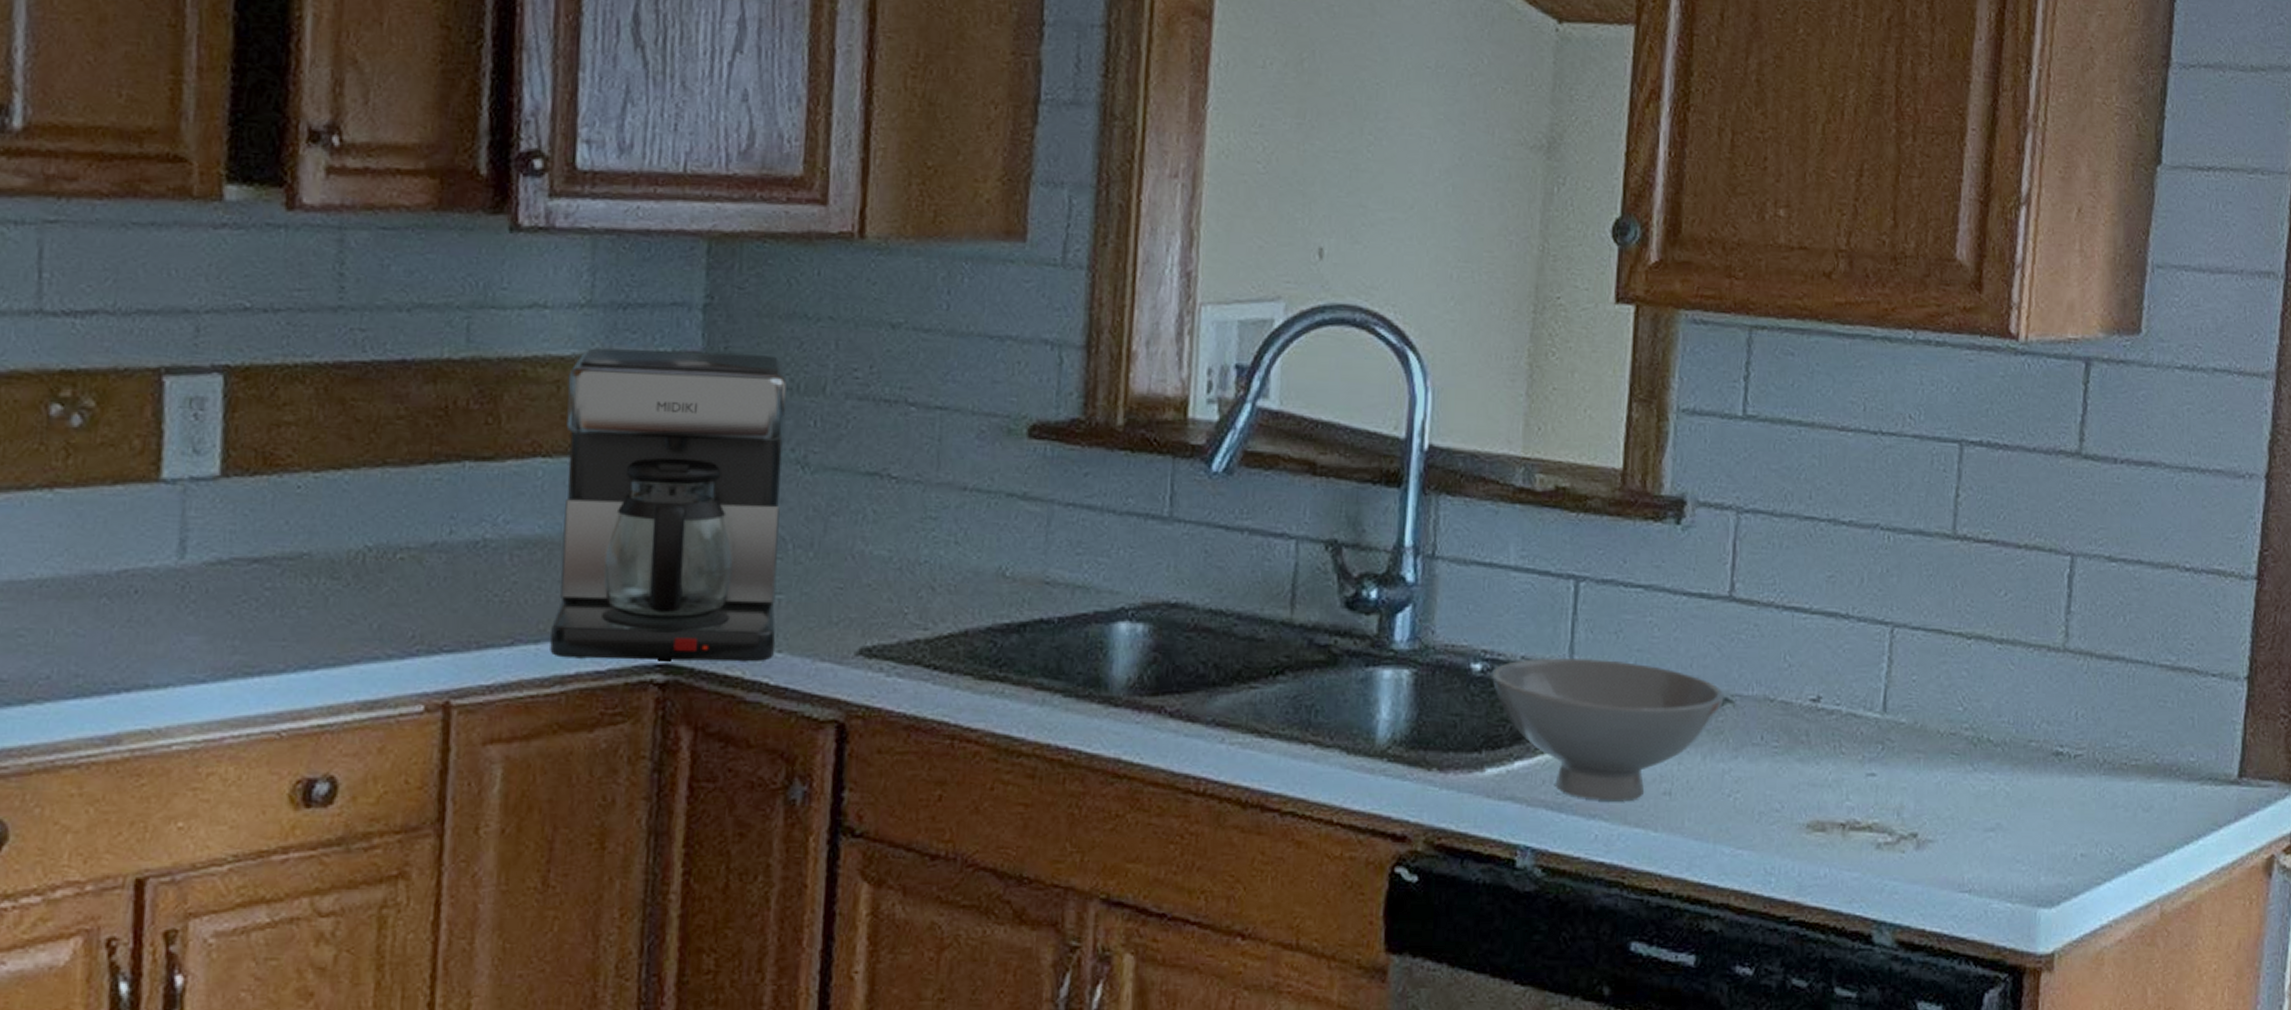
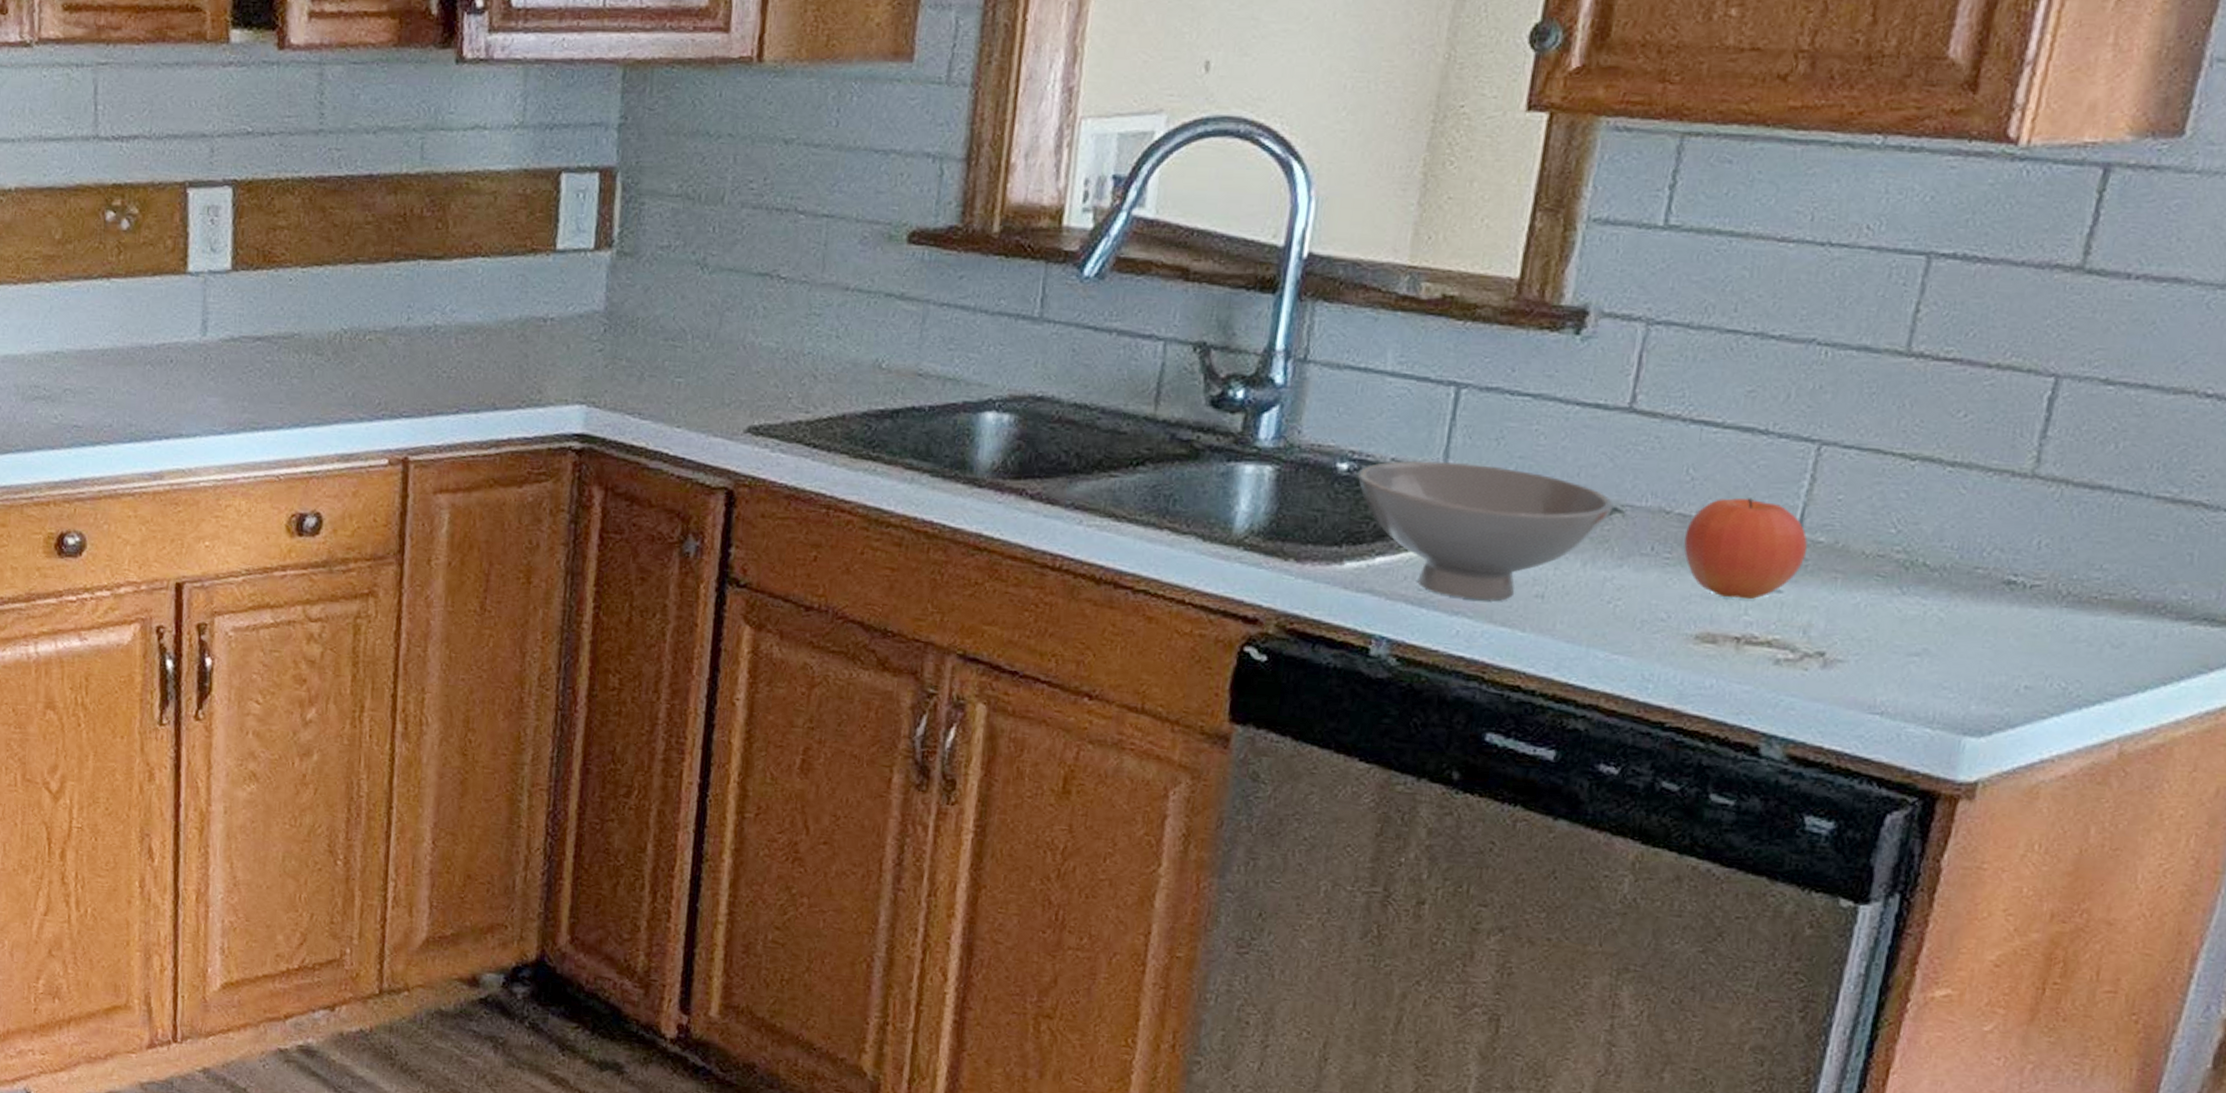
coffee maker: present [550,348,788,662] -> none [487,163,691,435]
fruit: none [1789,682,1892,785] -> present [1684,498,1808,600]

